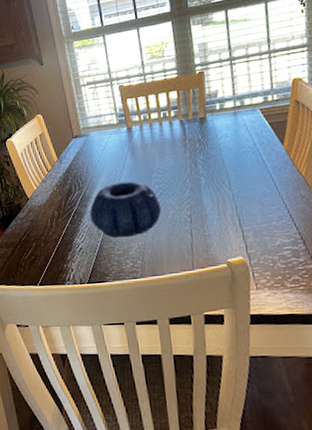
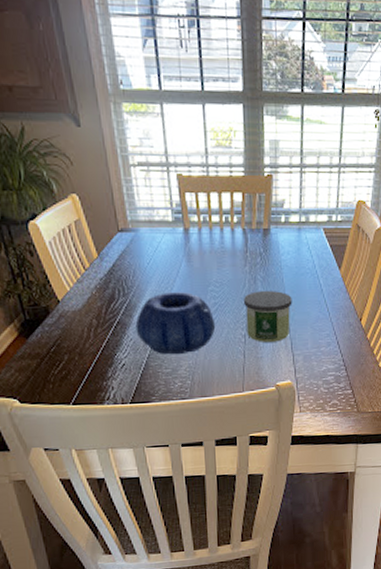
candle: none [186,171,236,221] -> present [244,291,292,342]

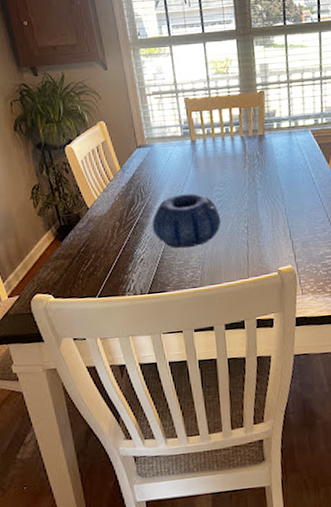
candle: present [244,291,292,342] -> none [245,186,288,233]

